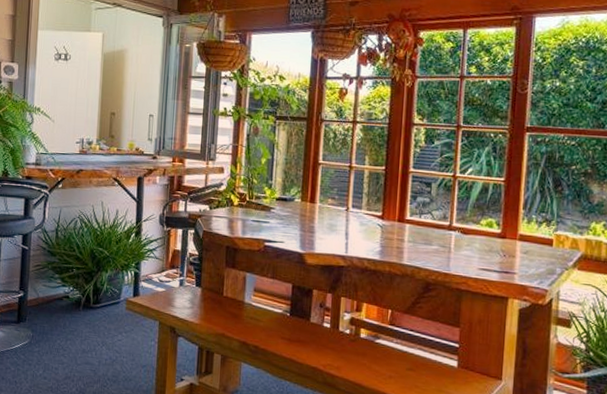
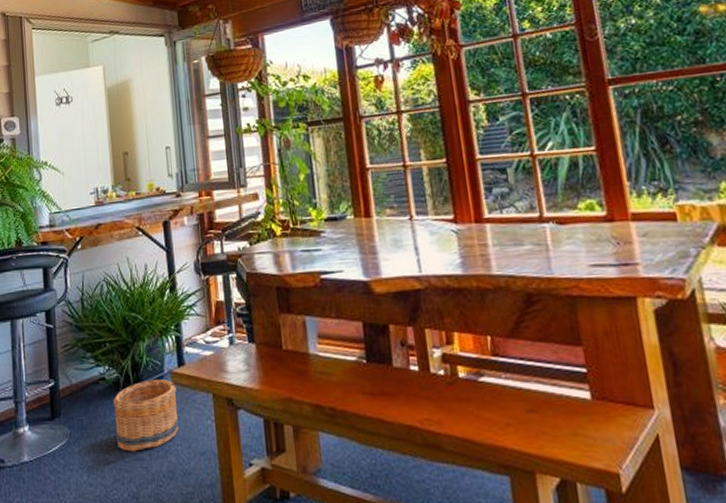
basket: none [72,303,129,358] -> present [113,379,178,452]

